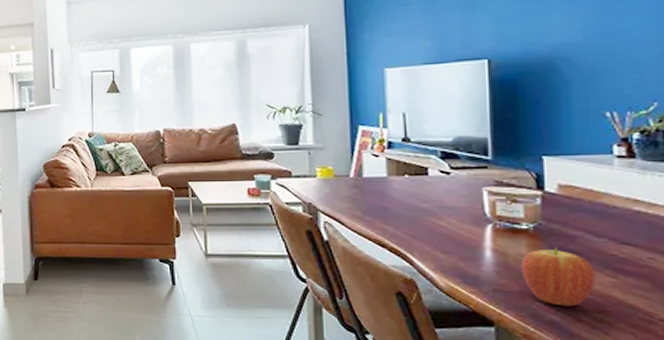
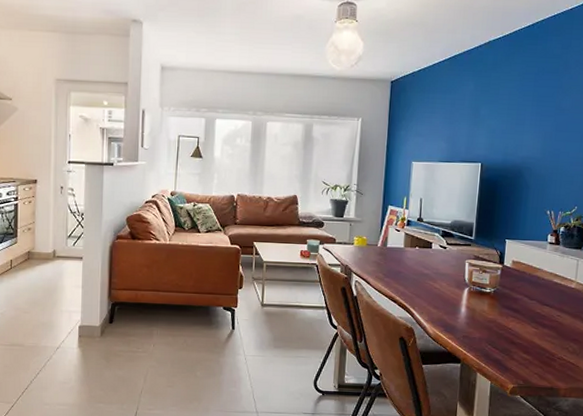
fruit: present [521,247,596,307] -> none [482,306,526,349]

